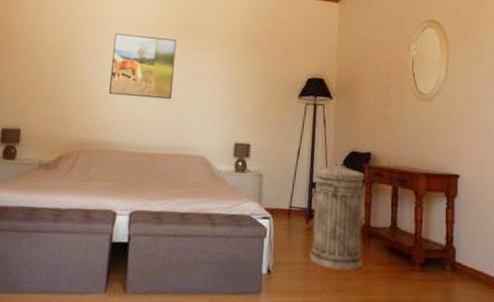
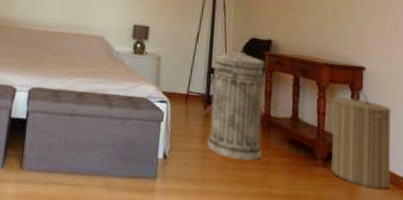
laundry hamper: none [427,198,483,290] -> present [330,91,391,190]

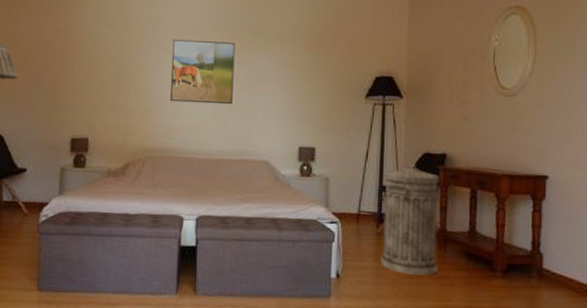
laundry hamper: present [330,91,391,190] -> none [510,201,575,298]

